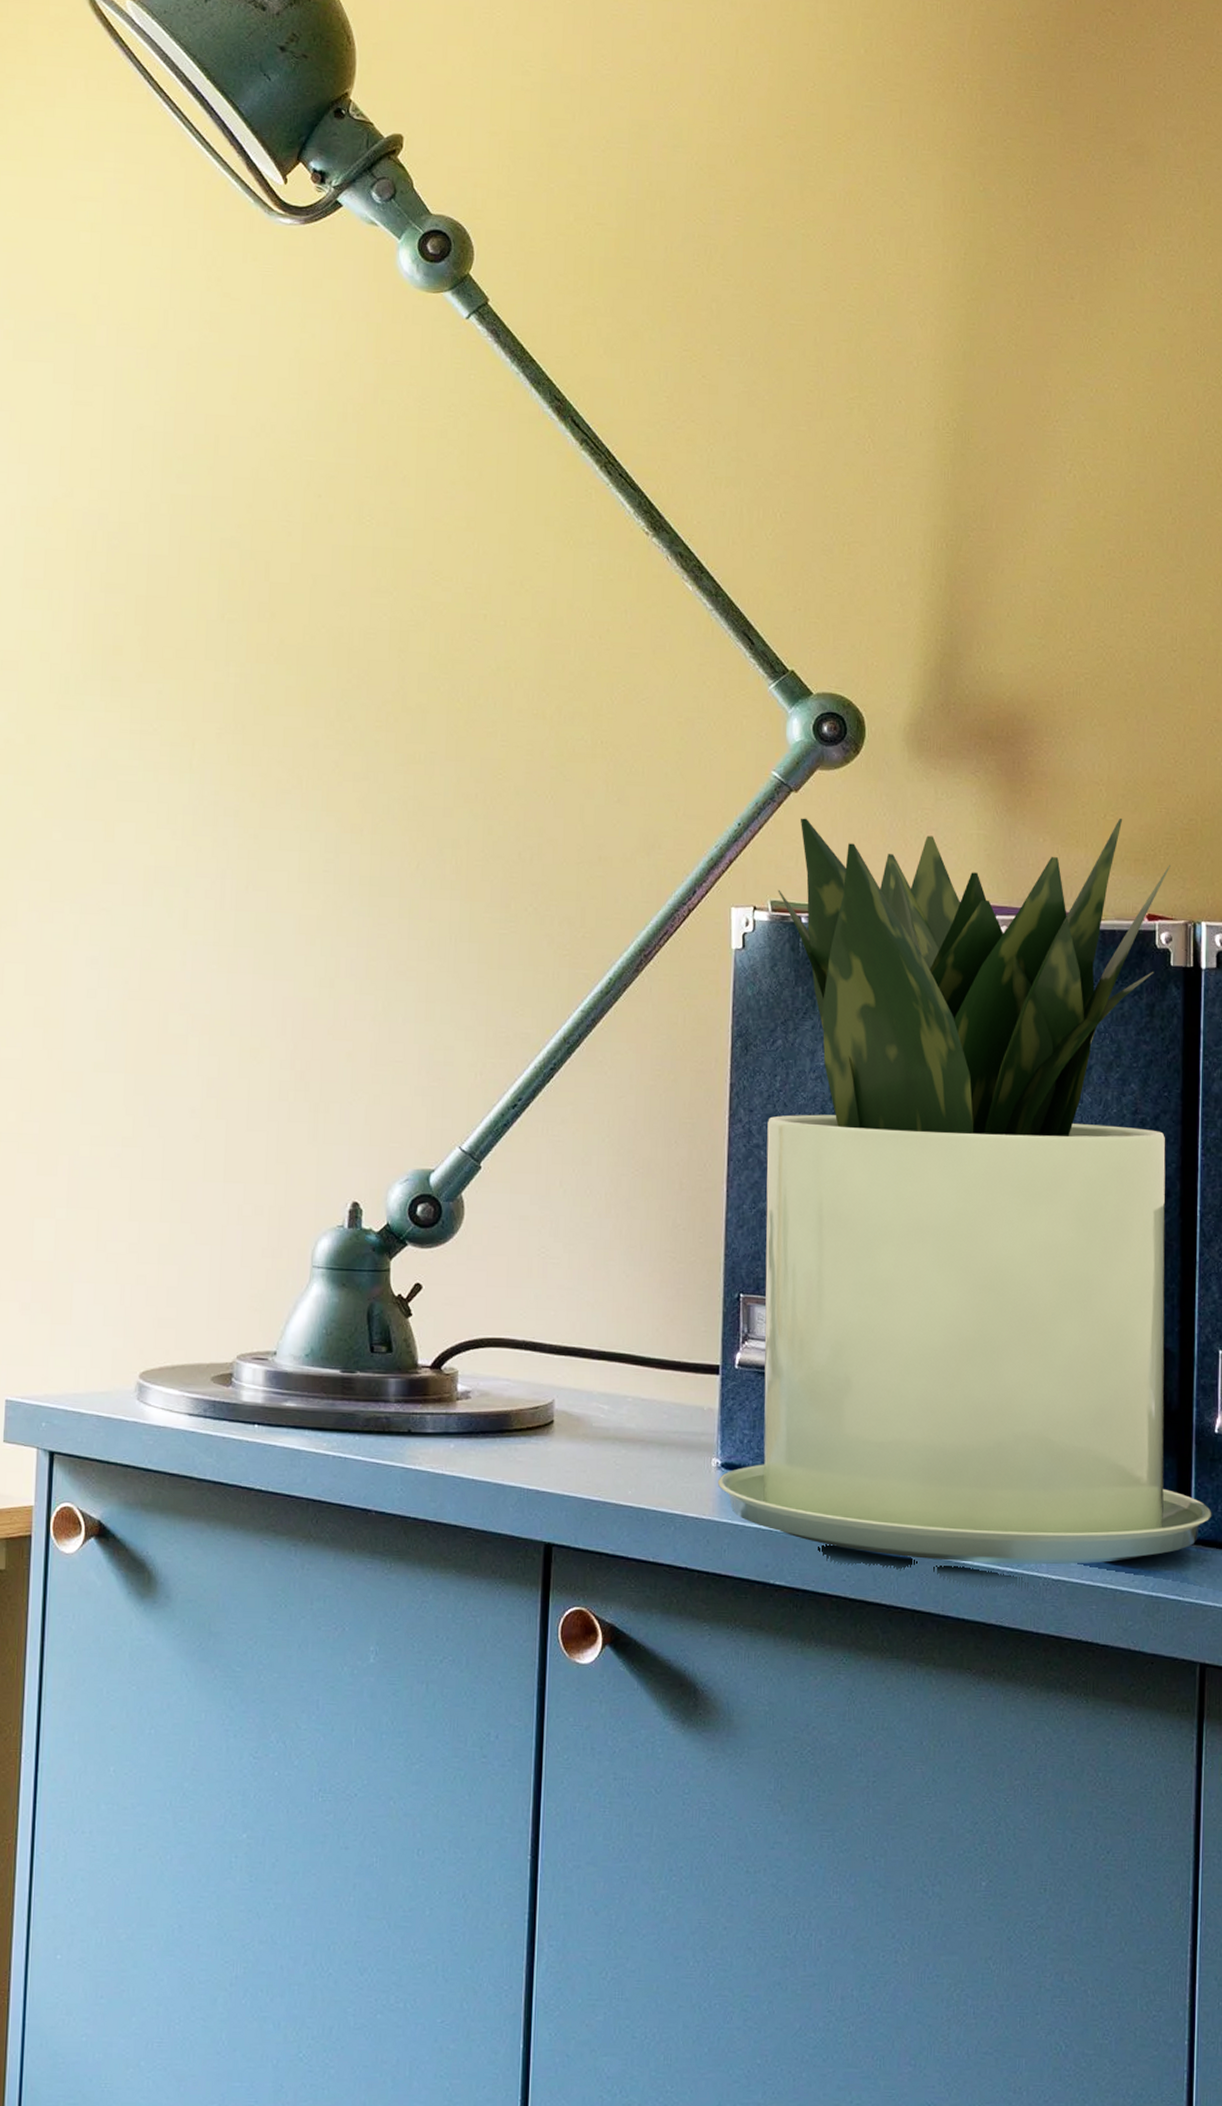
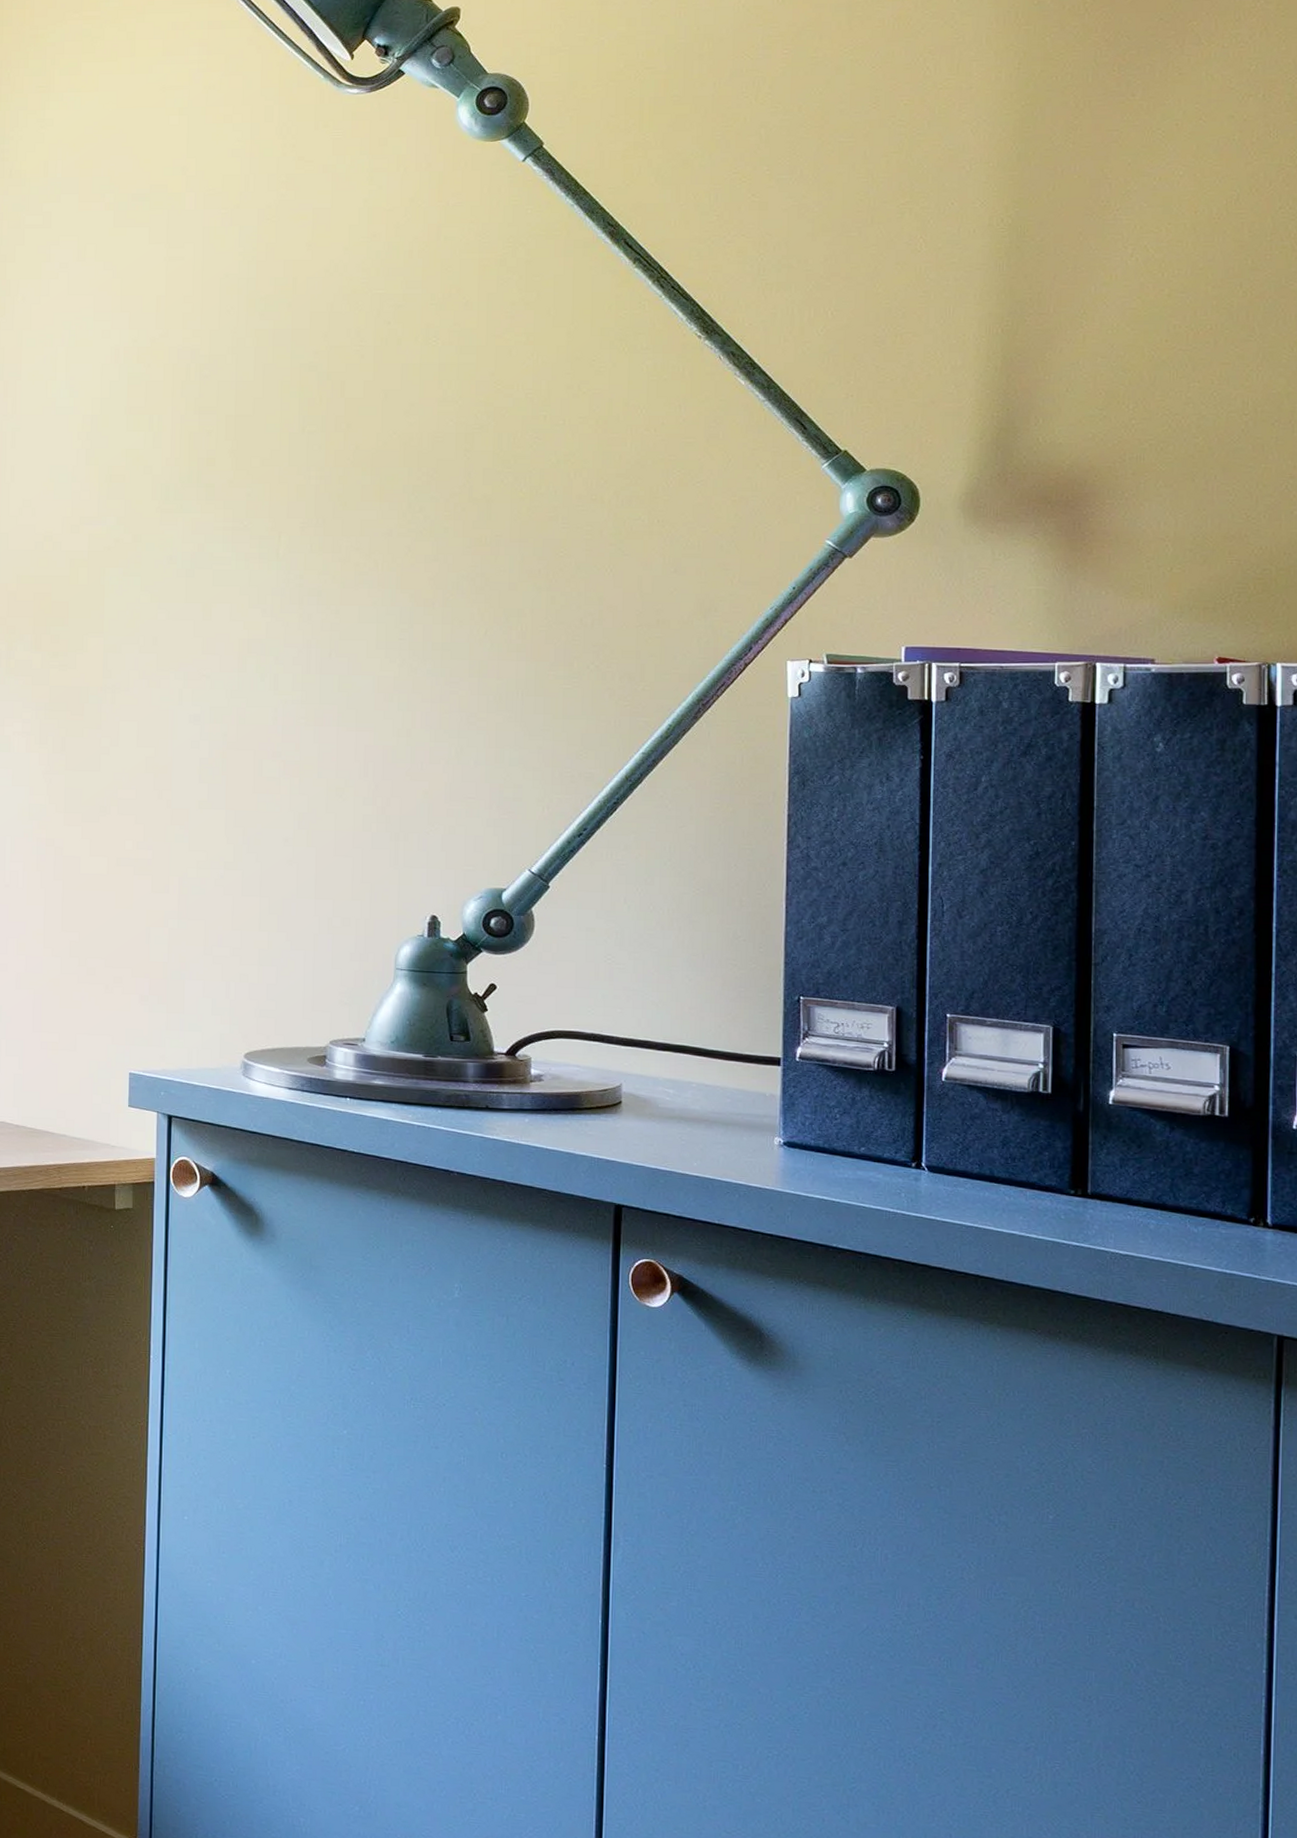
planter: present [717,818,1212,1565] -> none [780,571,1290,1242]

